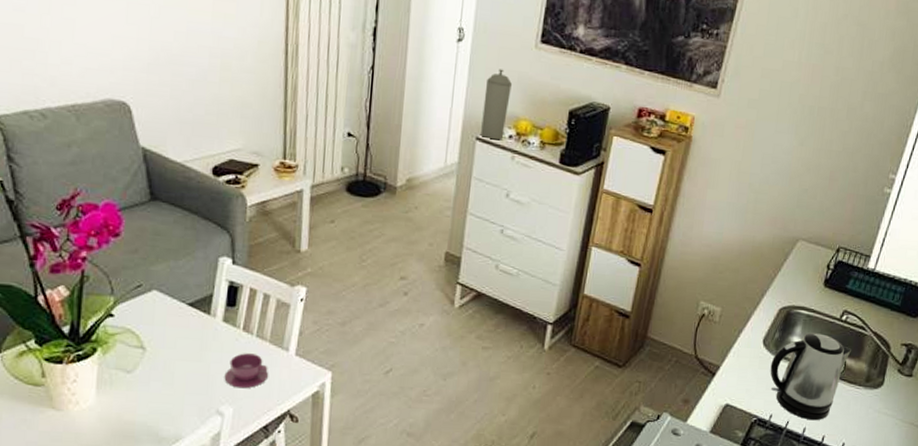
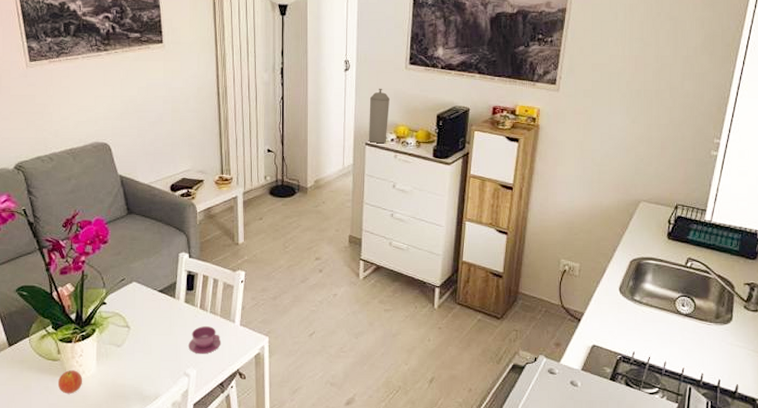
fruit: none [39,399,75,430] -> present [57,370,82,394]
kettle: present [770,333,851,421] -> none [628,279,699,355]

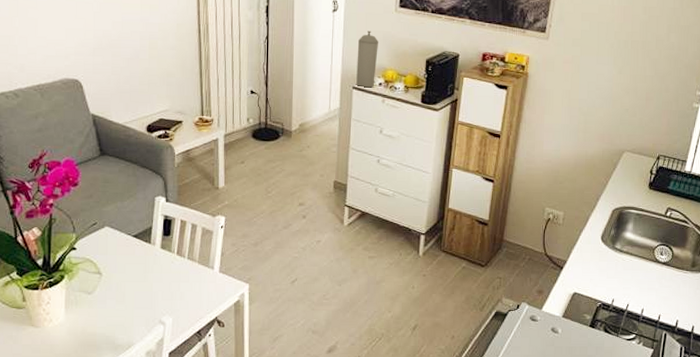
fruit: present [57,370,82,394] -> none [22,318,49,343]
teacup: present [188,326,220,354] -> none [164,273,198,302]

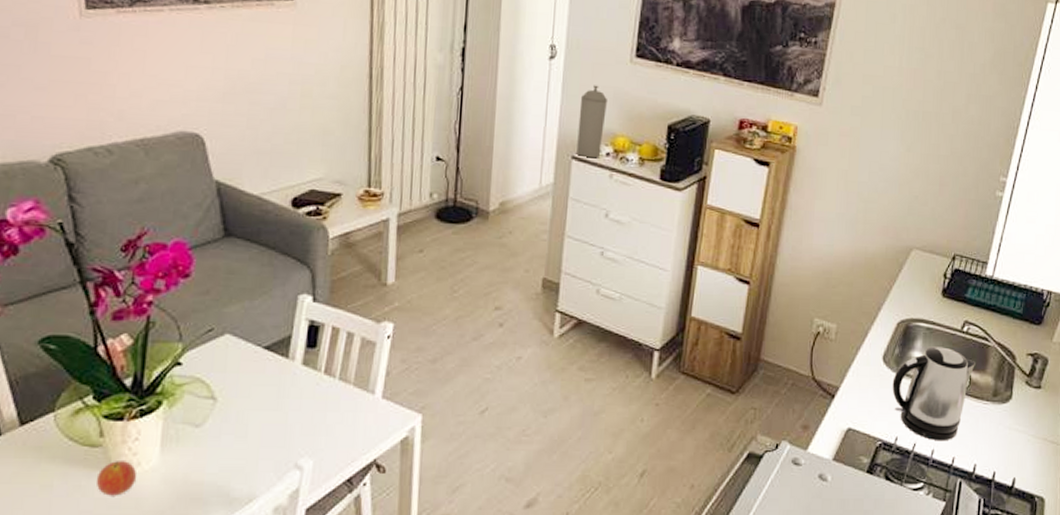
fruit: none [22,318,49,343] -> present [95,461,136,496]
kettle: none [609,228,677,302] -> present [892,346,975,441]

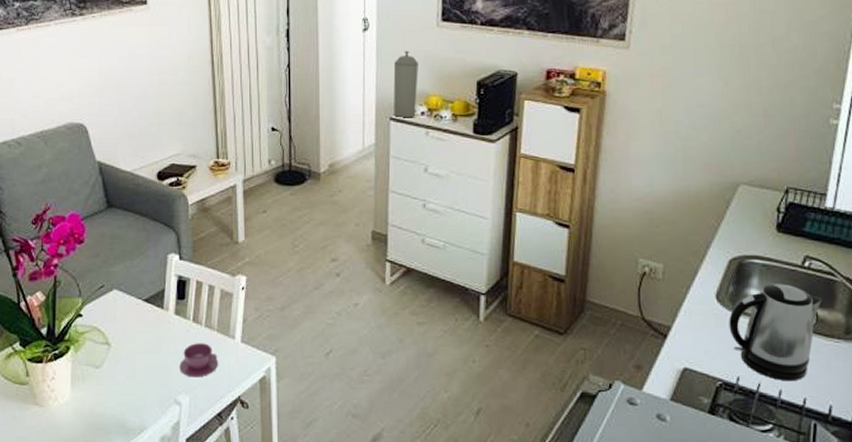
fruit: present [95,461,136,496] -> none [26,396,54,425]
teacup: none [303,398,352,438] -> present [179,343,218,378]

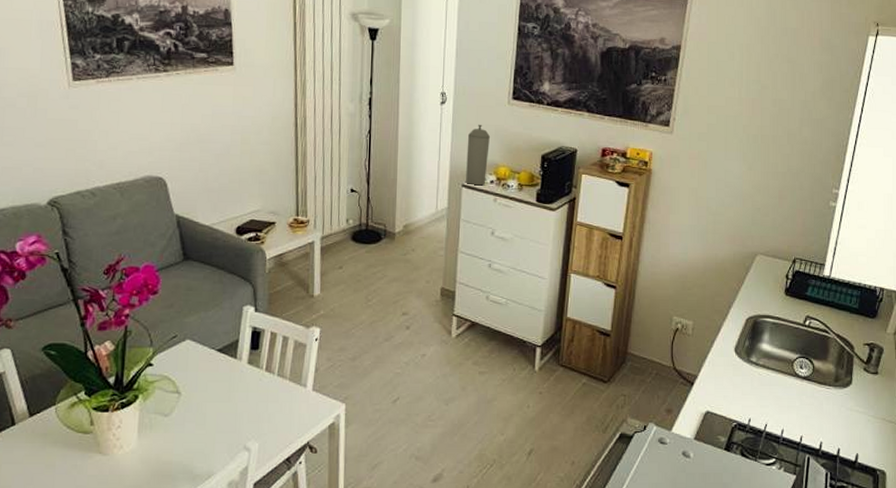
teacup: present [179,343,218,378] -> none [250,391,289,424]
kettle: present [729,283,822,382] -> none [744,339,817,422]

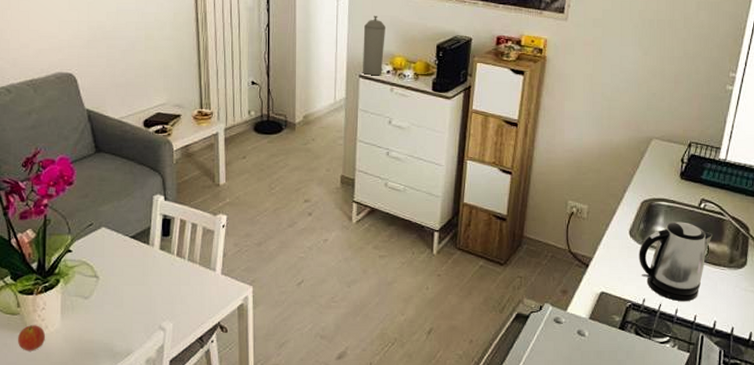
fruit: none [88,445,119,473] -> present [17,325,45,351]
kettle: none [744,339,817,422] -> present [639,222,712,302]

